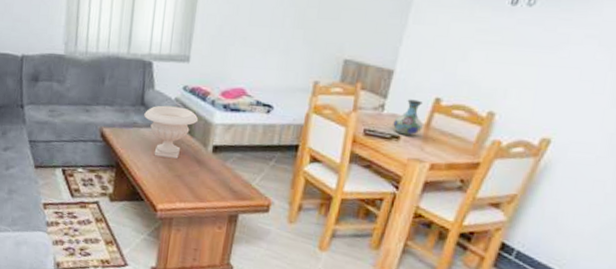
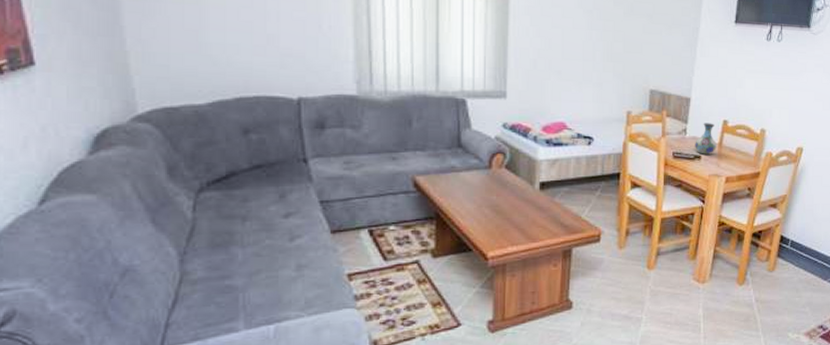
decorative bowl: present [144,105,199,159] -> none [463,145,522,201]

